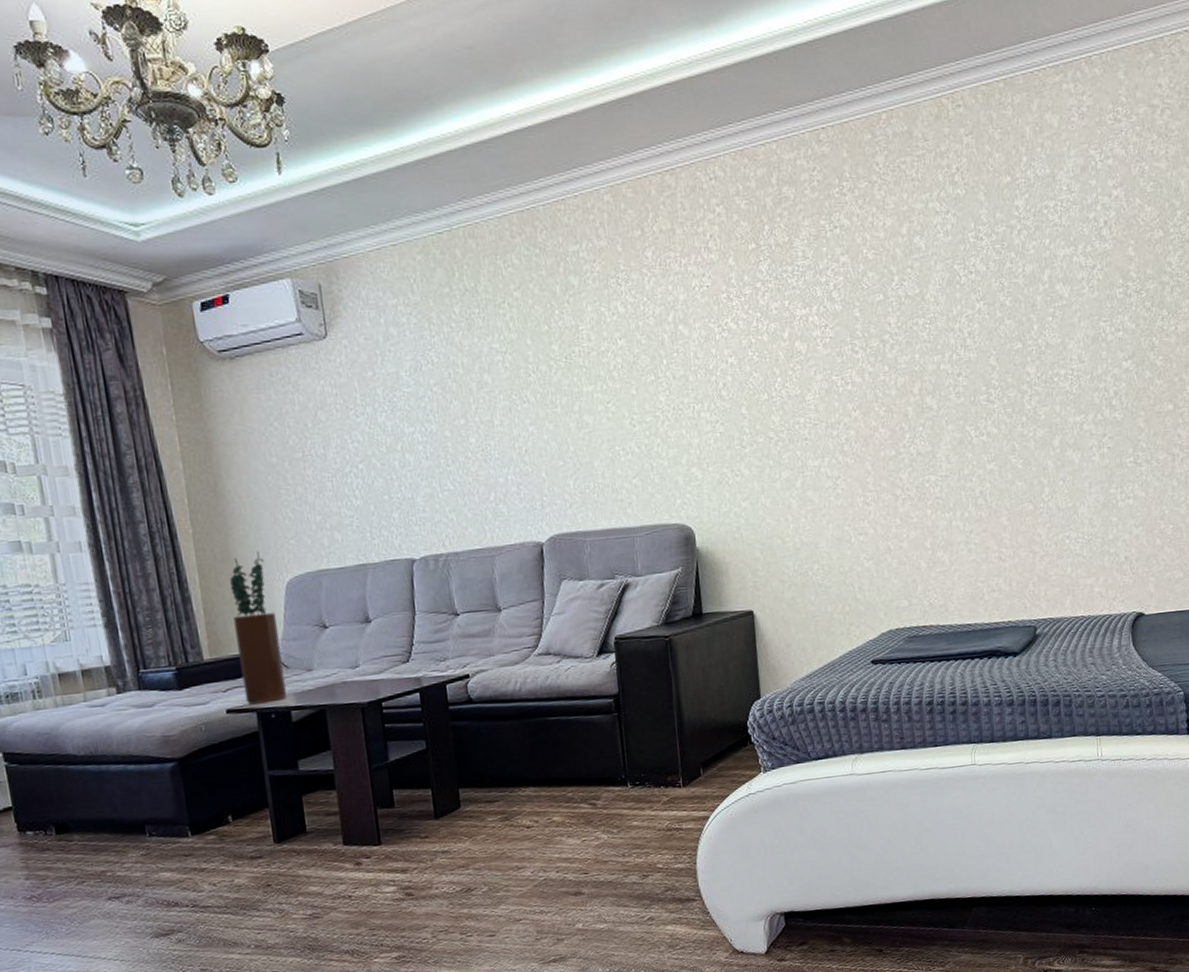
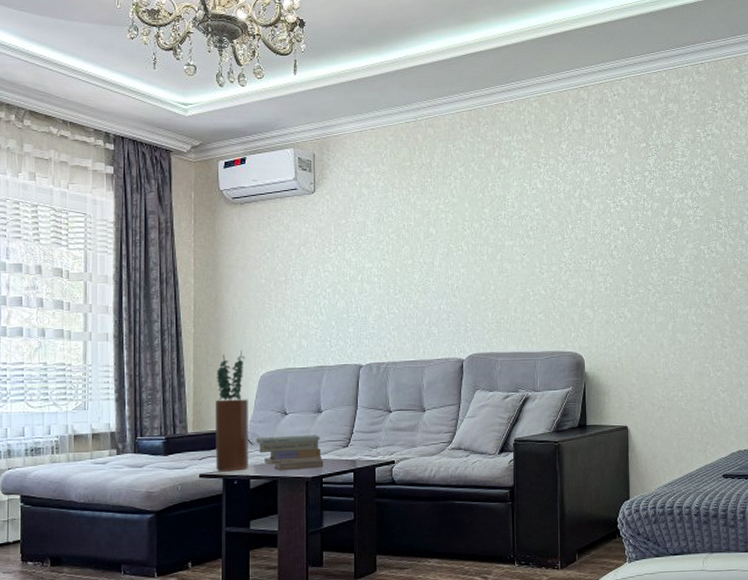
books: none [291,650,382,698] -> present [256,435,324,471]

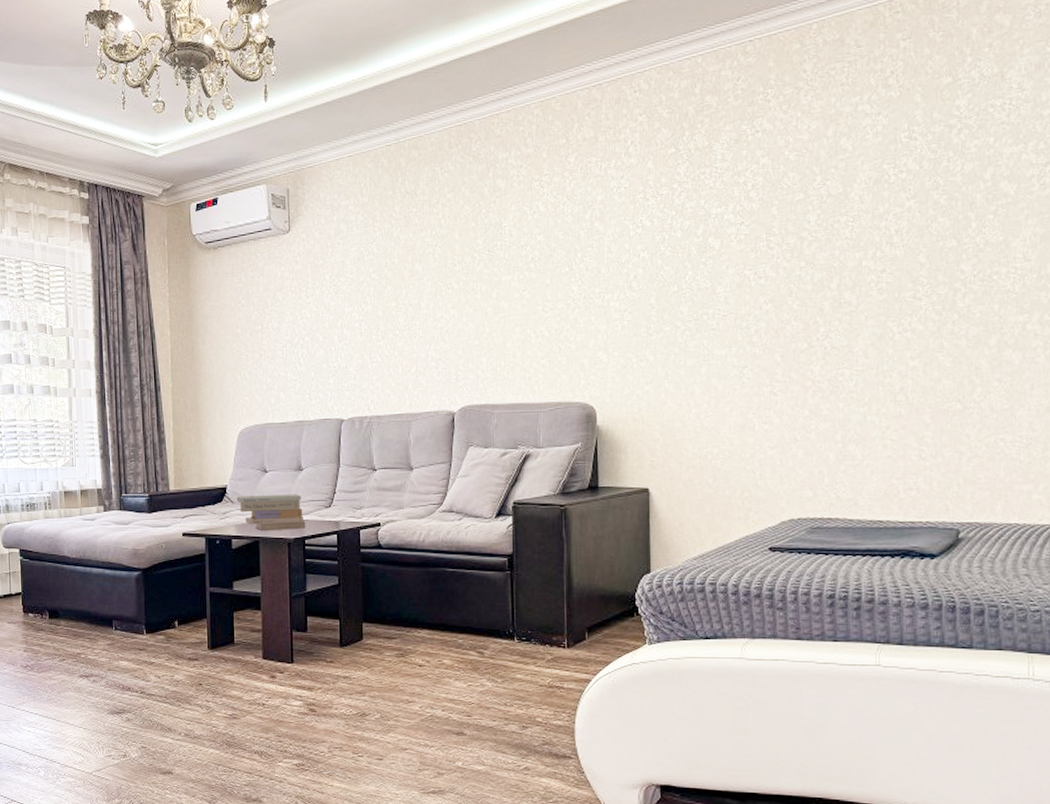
vase: present [216,350,248,472] -> none [196,405,230,531]

